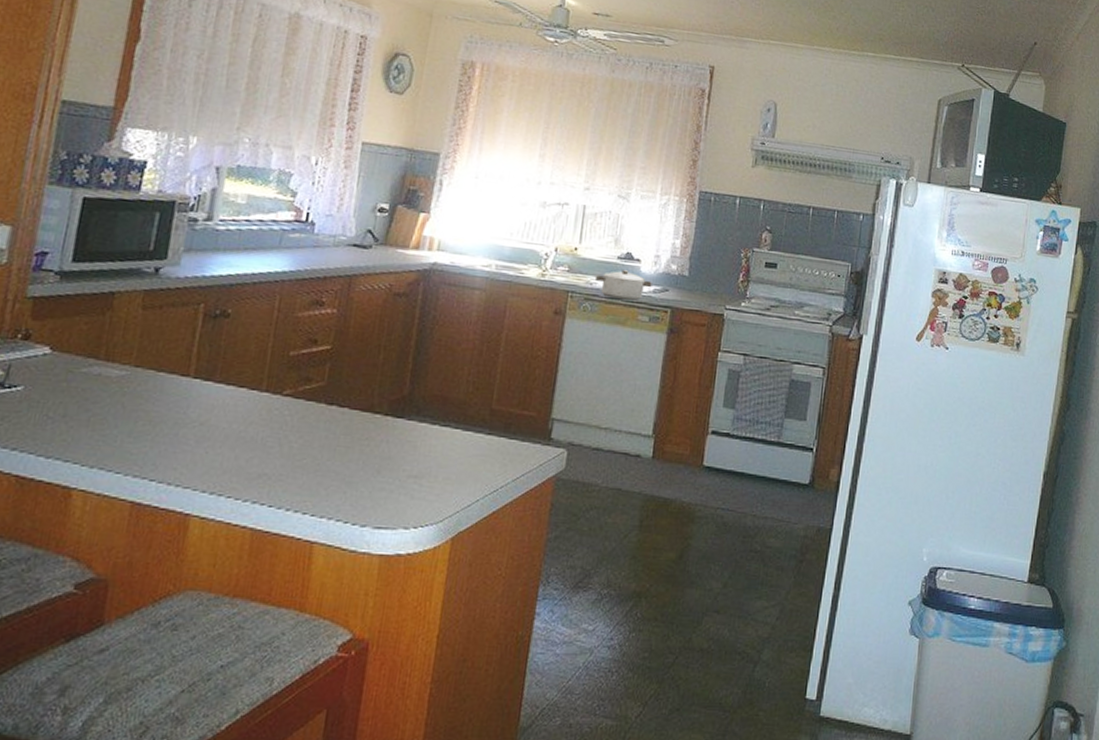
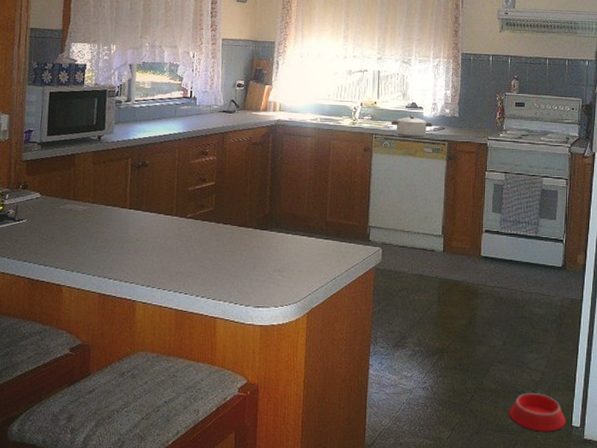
pet bowl: none [723,654,800,707] -> present [509,393,567,432]

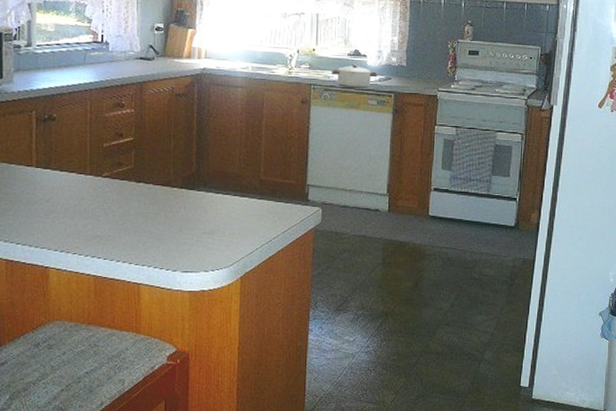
pet bowl: present [509,393,567,432] -> none [455,355,515,393]

